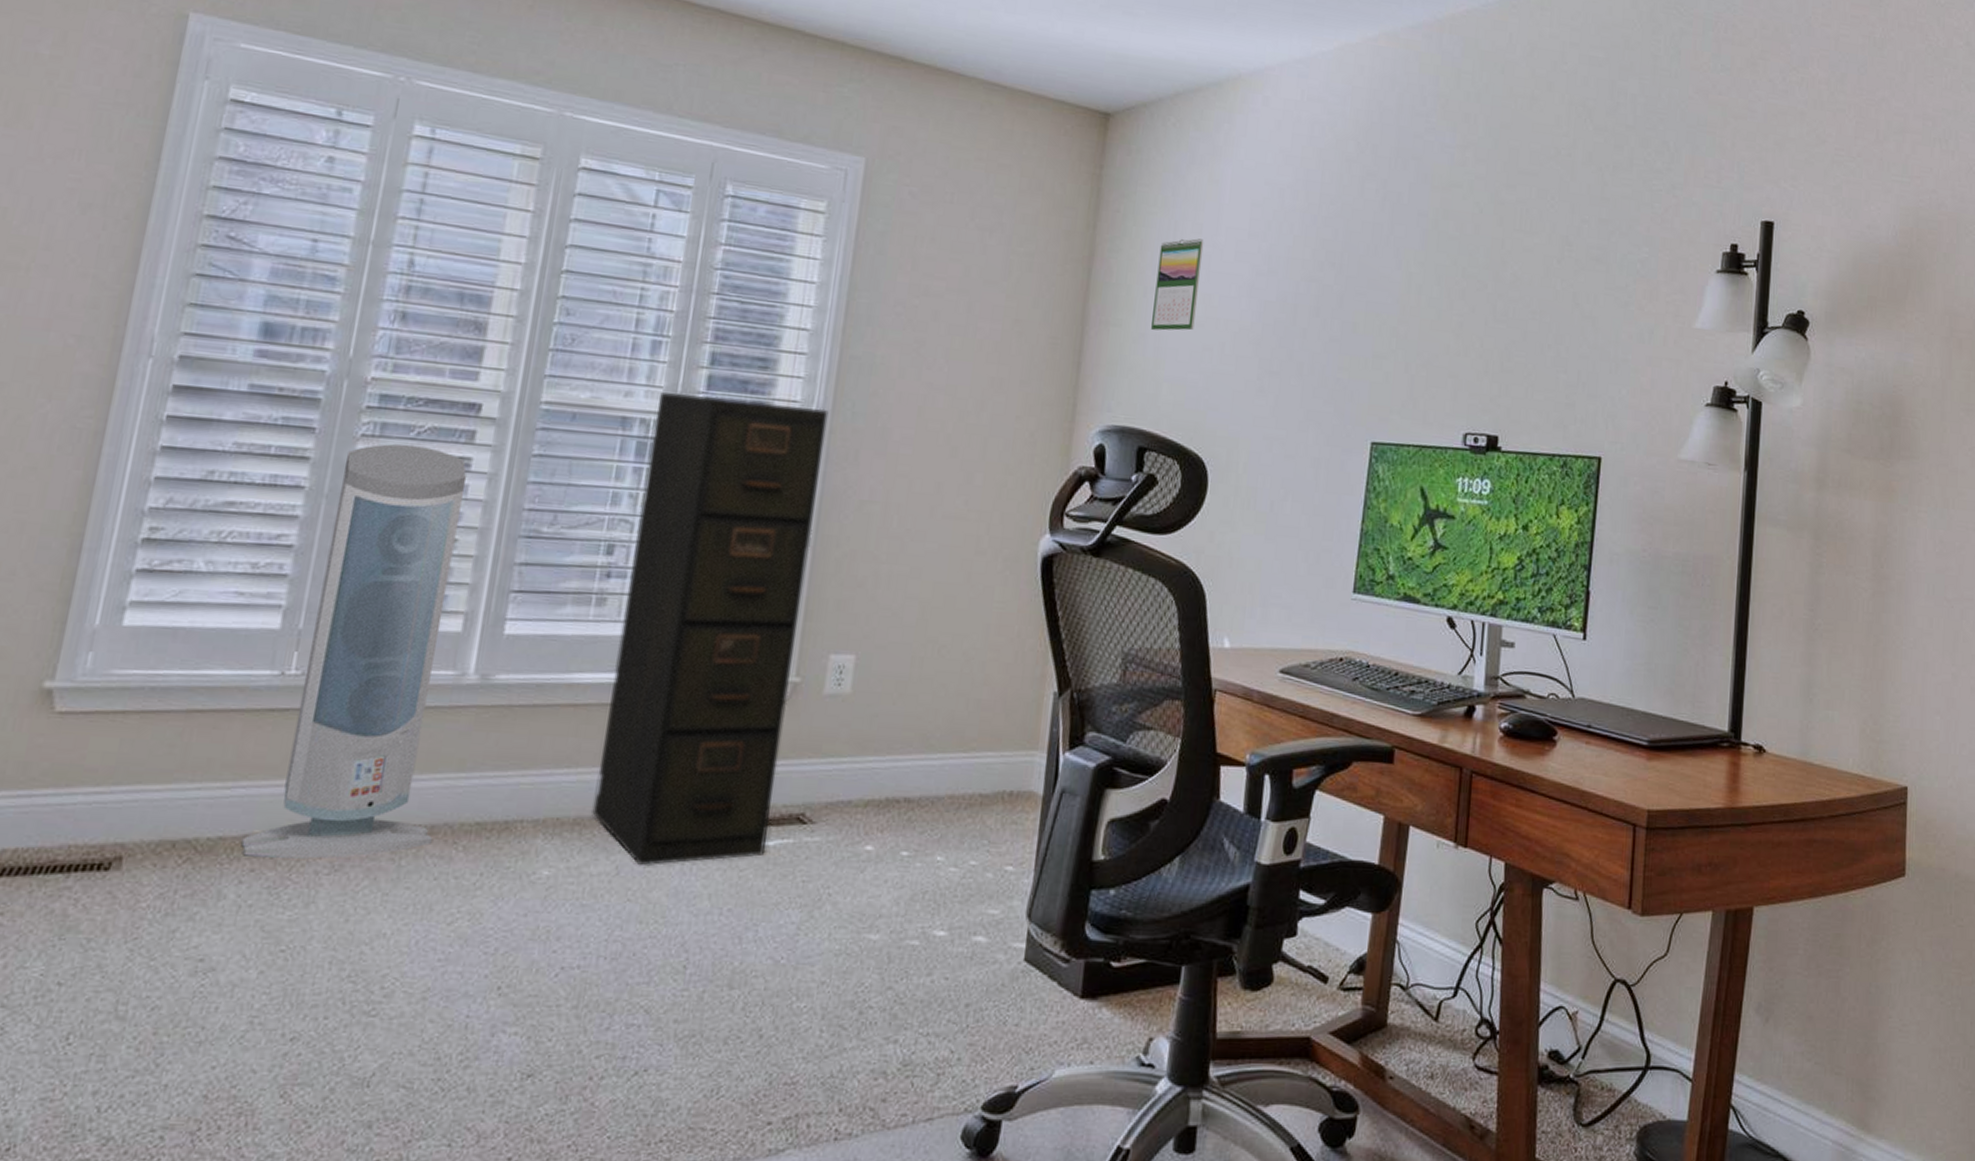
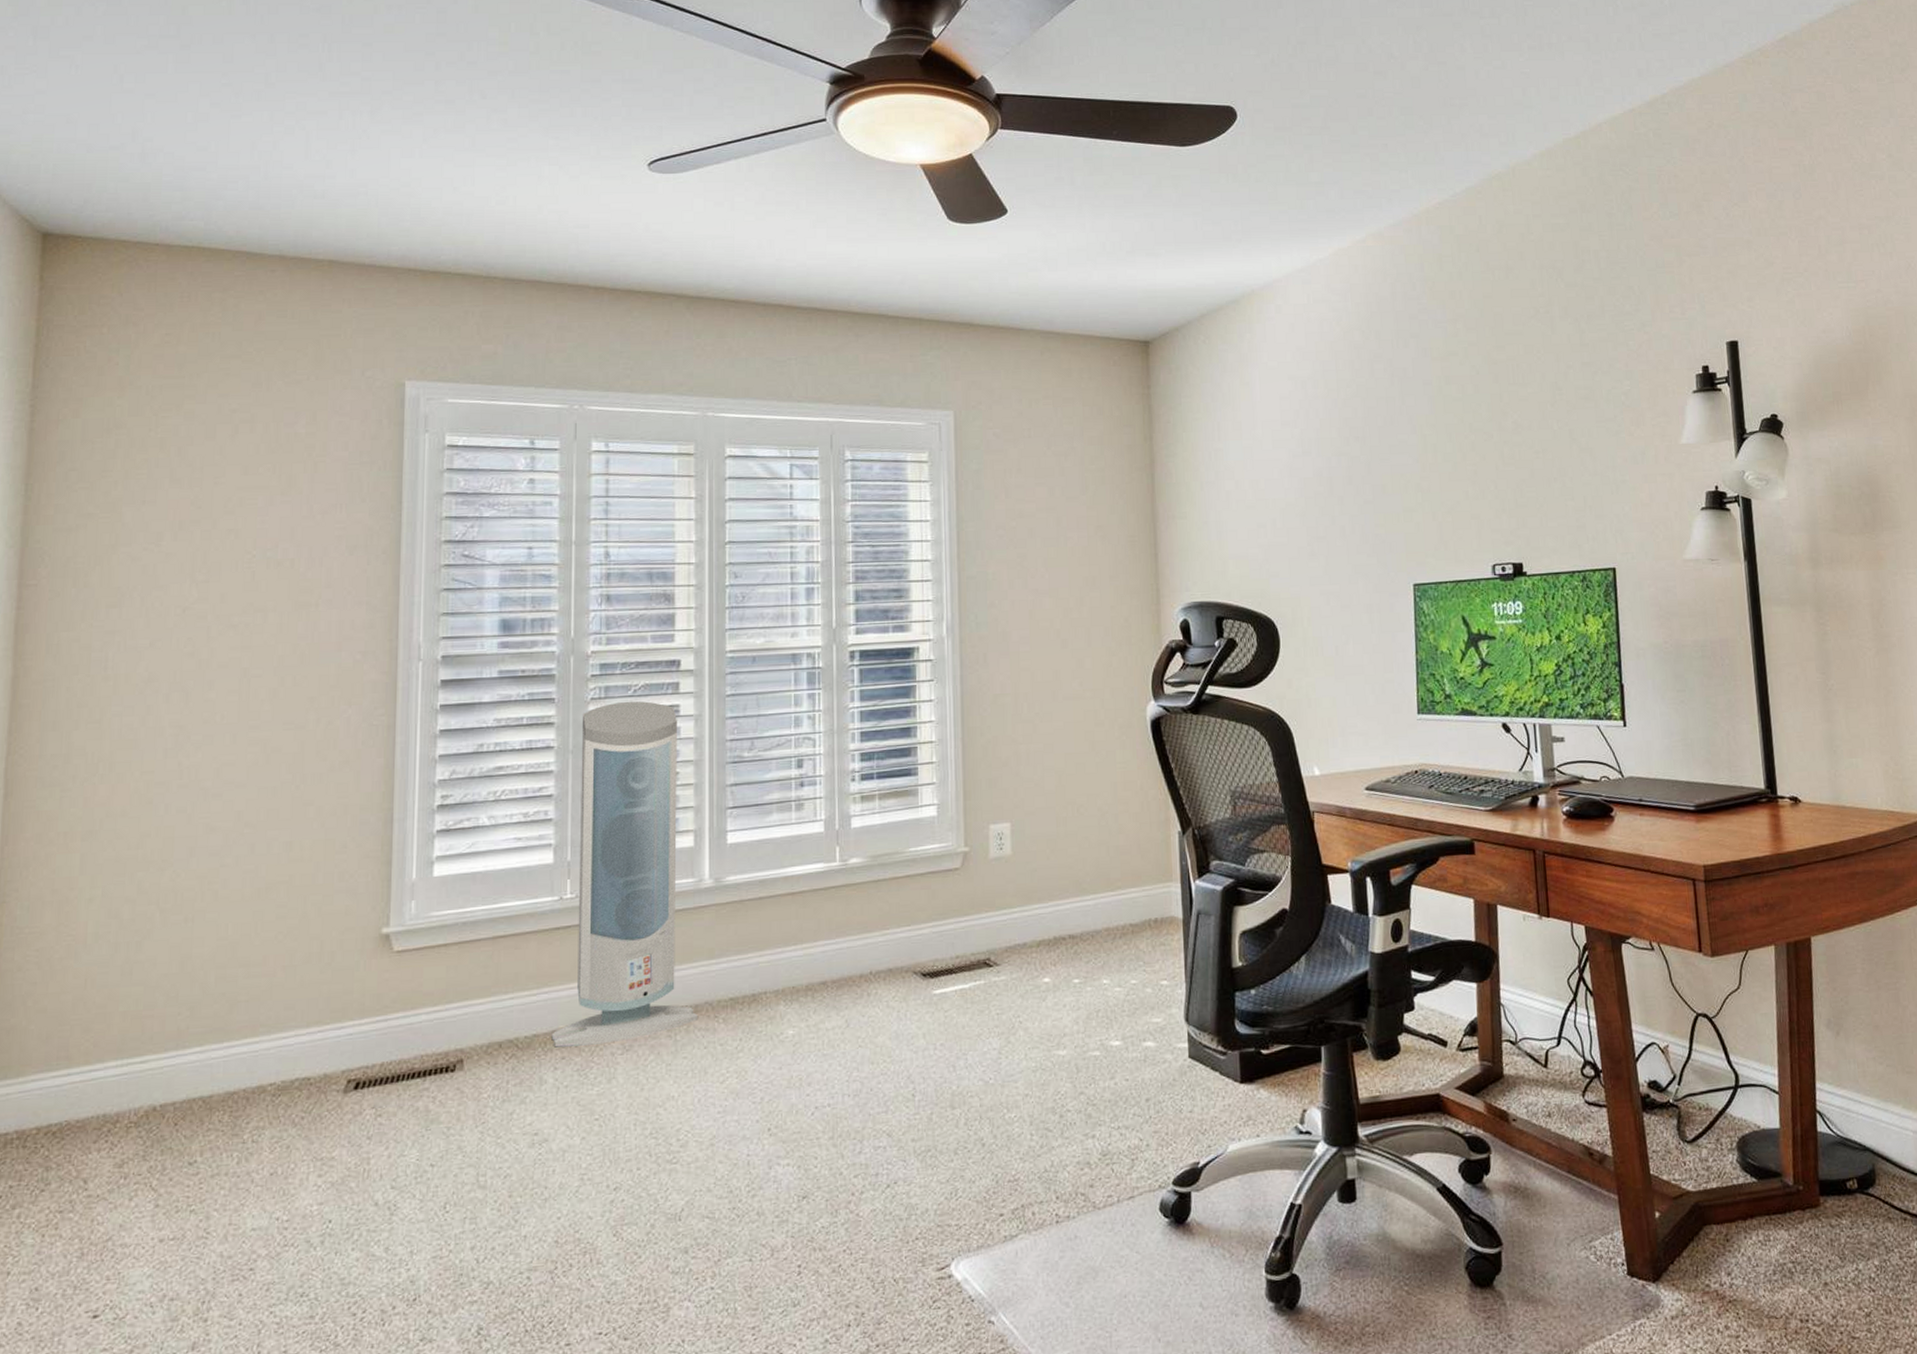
filing cabinet: present [592,392,829,867] -> none [818,623,962,1018]
calendar: present [1151,238,1204,331] -> none [1208,434,1247,517]

